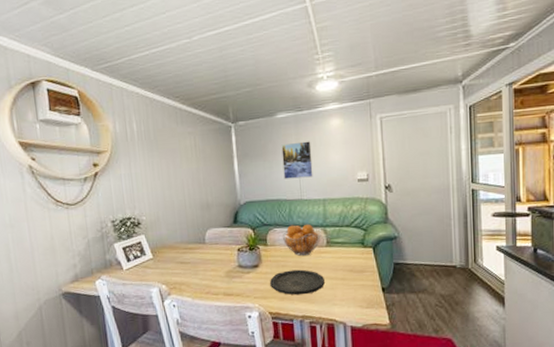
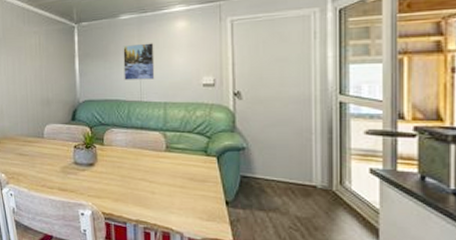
plate: present [270,269,325,295] -> none [105,172,162,199]
fruit basket: present [281,224,321,257] -> none [119,126,160,160]

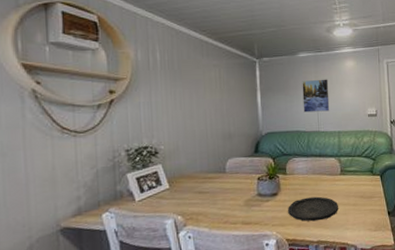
plate: none [105,172,162,199] -> present [288,196,338,222]

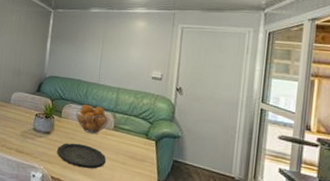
fruit basket: none [300,154,336,185] -> present [75,104,111,135]
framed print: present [302,79,330,113] -> none [87,34,116,67]

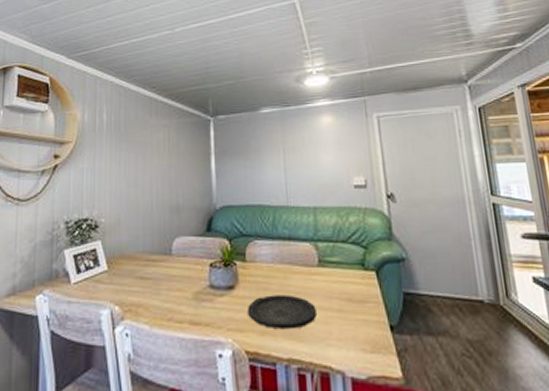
fruit basket: present [75,104,111,135] -> none [263,236,312,278]

